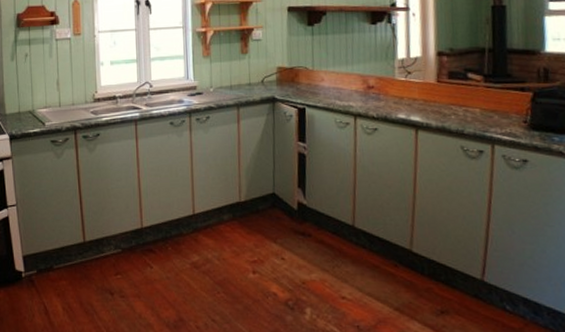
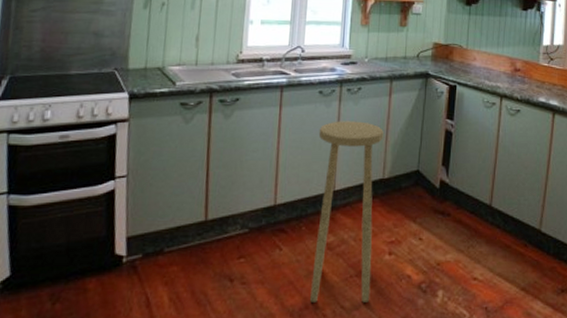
stool: none [174,148,239,317] -> present [310,121,384,303]

